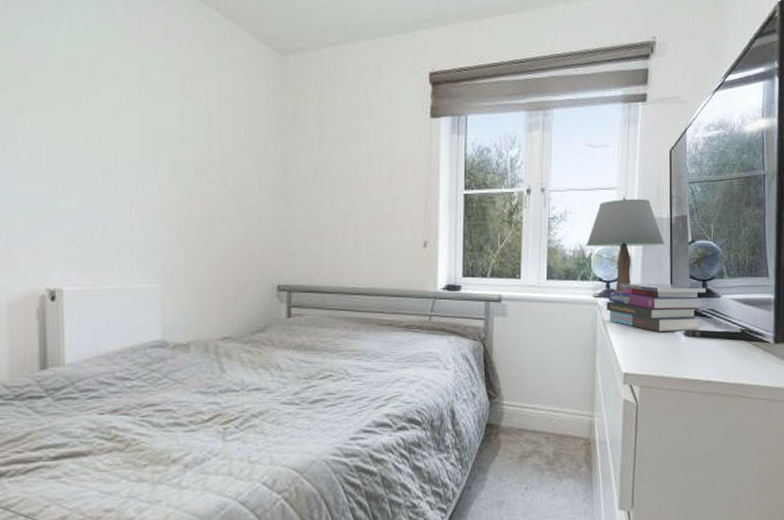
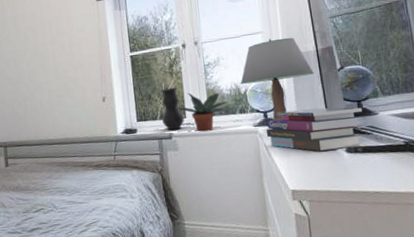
vase: none [493,240,518,292] -> present [159,87,184,131]
potted plant: none [509,248,570,298] -> present [175,92,228,133]

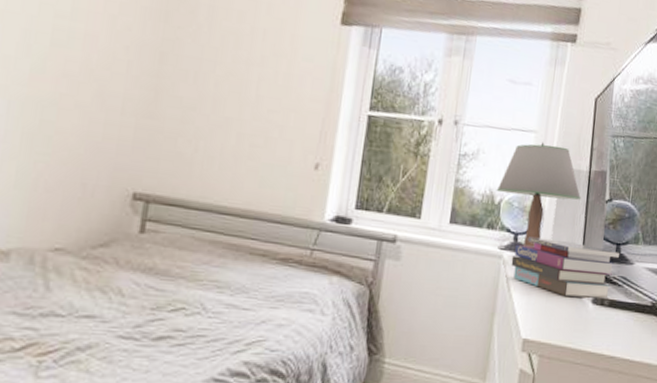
vase: present [159,87,184,131] -> none [389,172,420,233]
potted plant: present [175,92,228,133] -> none [409,185,477,244]

